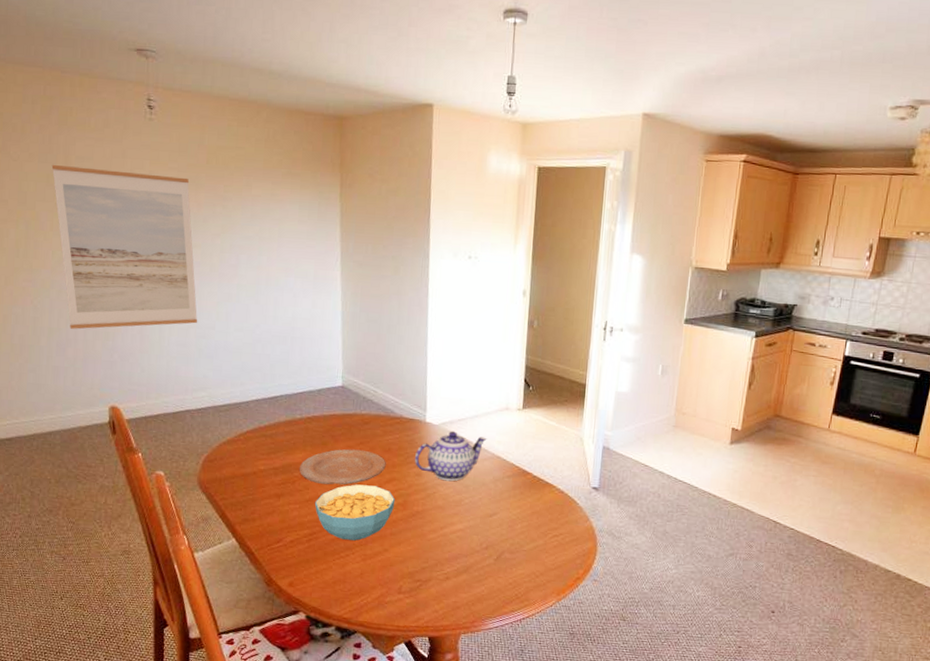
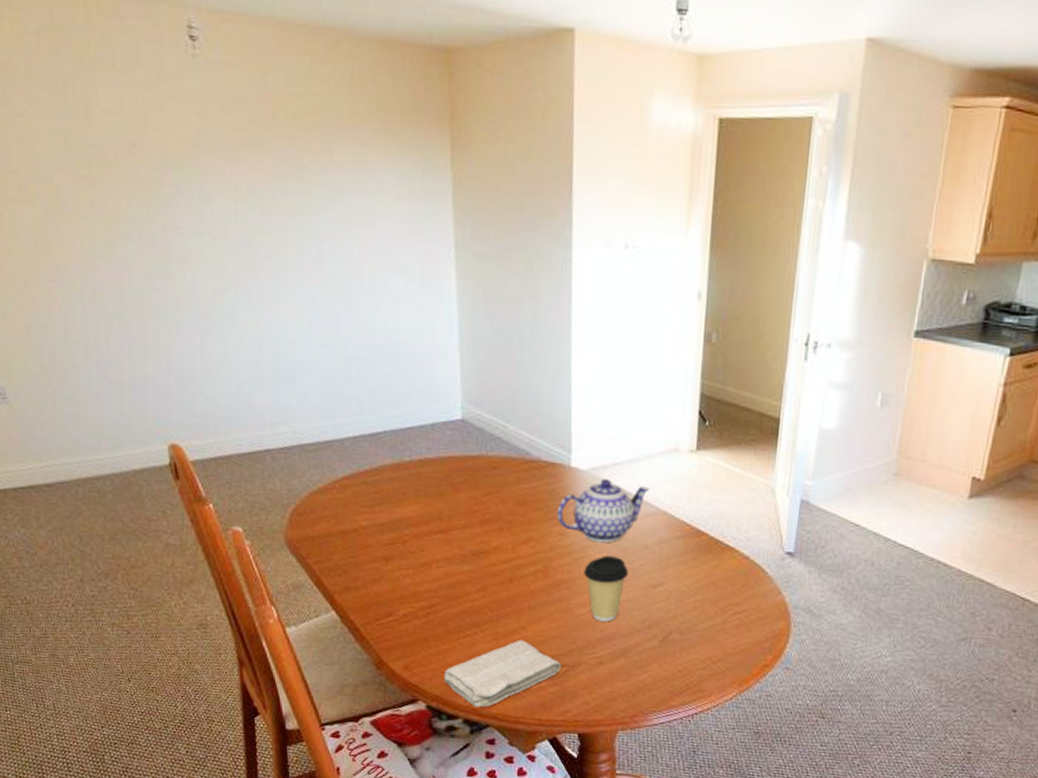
wall art: present [51,164,198,329] -> none [69,120,273,345]
plate: present [299,449,386,485] -> none [410,500,521,547]
cereal bowl: present [314,484,396,541] -> none [431,545,534,616]
washcloth: none [321,560,416,617] -> present [444,639,562,708]
coffee cup: none [435,491,470,545] -> present [584,555,629,622]

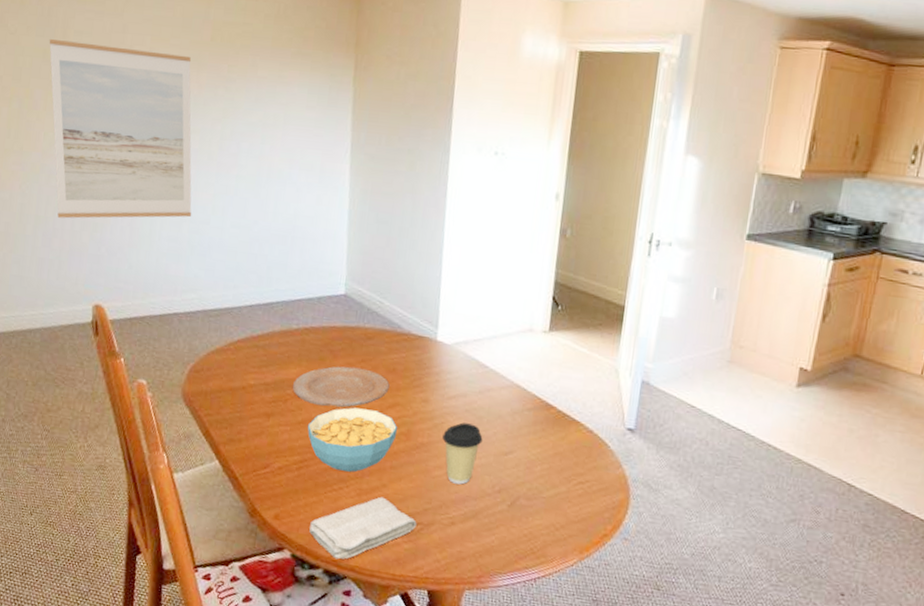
wall art: none [69,120,273,345] -> present [49,38,192,219]
plate: none [410,500,521,547] -> present [292,366,390,408]
cereal bowl: none [431,545,534,616] -> present [307,407,398,472]
teapot: present [556,478,650,543] -> none [421,352,506,412]

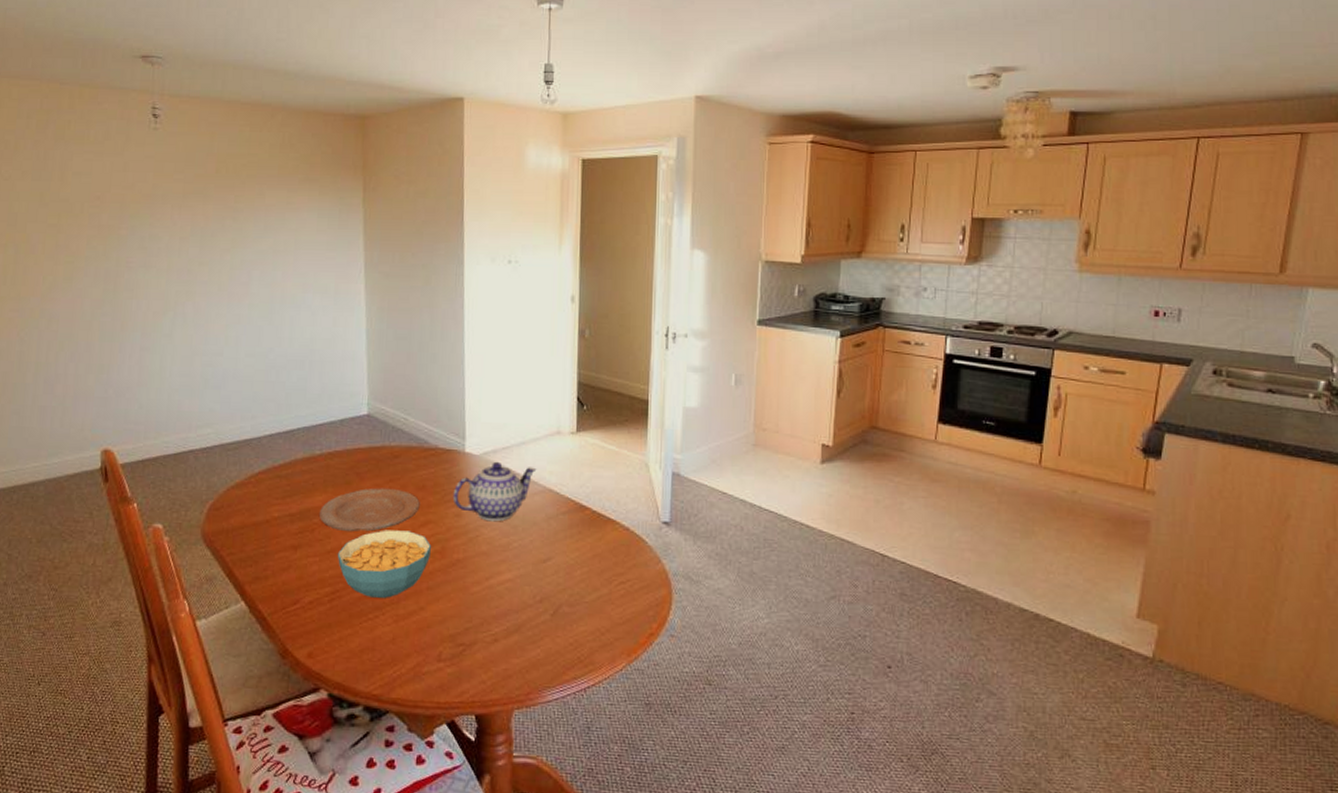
wall art: present [49,38,192,219] -> none [46,181,204,363]
washcloth: present [309,496,417,560] -> none [346,620,459,694]
teapot: none [421,352,506,412] -> present [452,461,537,522]
coffee cup: present [442,422,483,485] -> none [478,534,520,598]

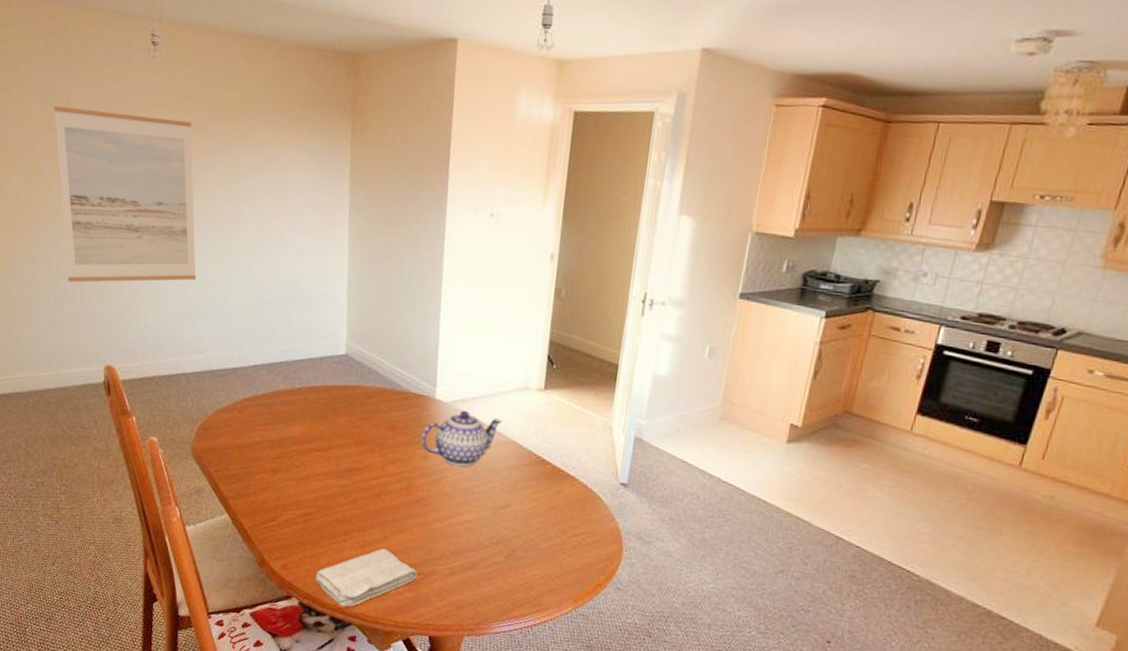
wall art: none [46,181,204,363] -> present [53,105,197,283]
plate: present [318,488,420,532] -> none [296,424,390,464]
cereal bowl: present [337,530,432,598] -> none [311,463,399,525]
washcloth: none [346,620,459,694] -> present [315,548,418,607]

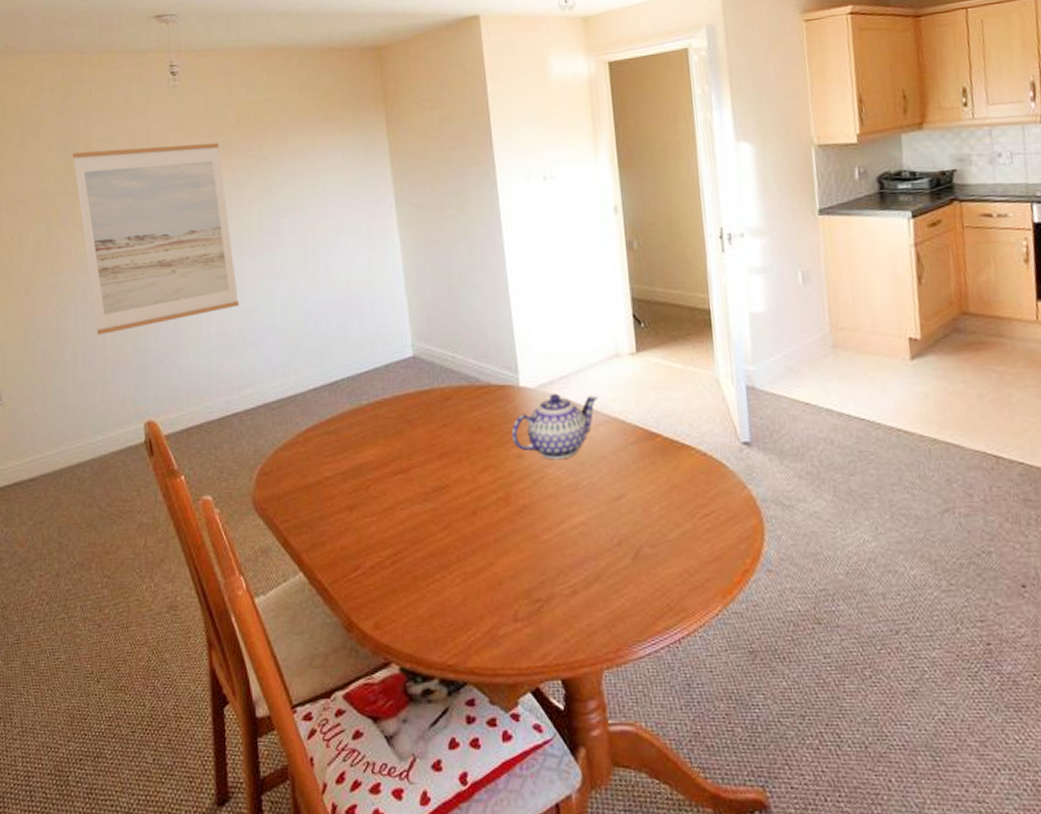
washcloth: present [315,548,418,607] -> none [416,577,535,664]

